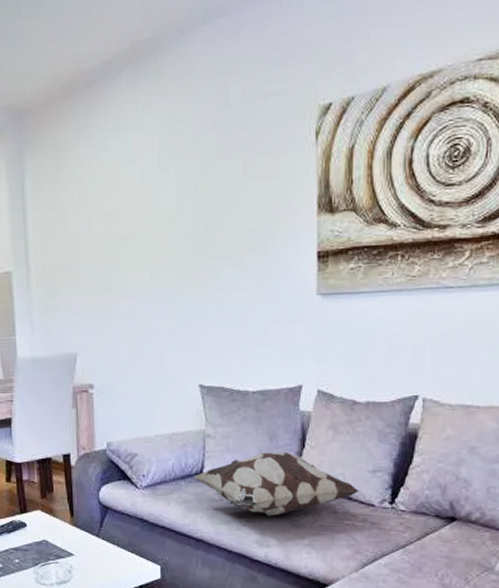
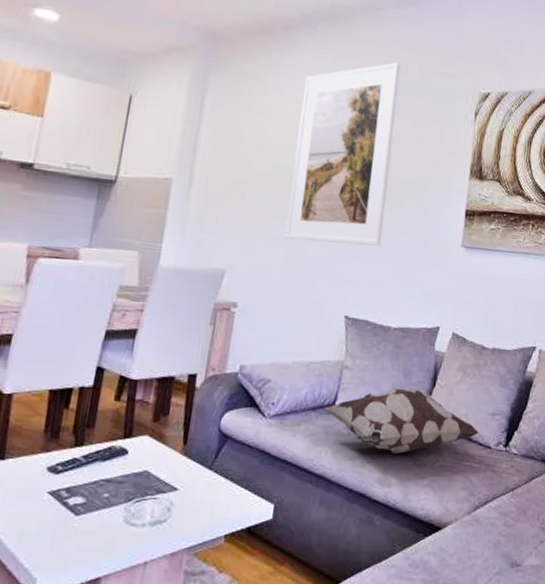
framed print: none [119,92,226,314] -> present [285,62,401,246]

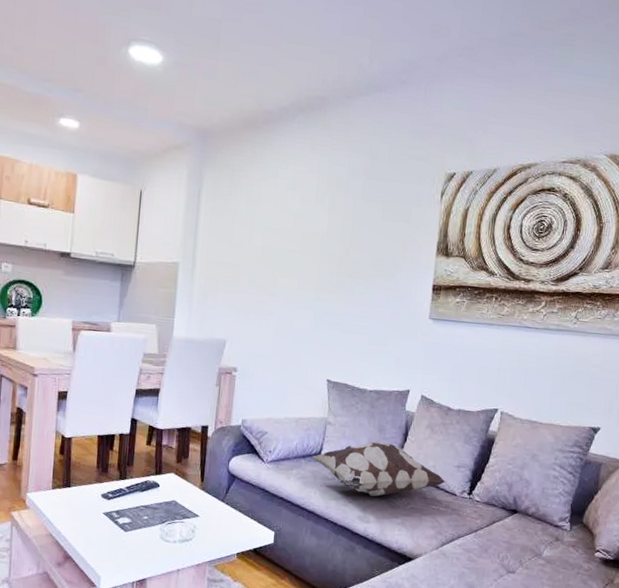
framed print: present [285,62,401,246] -> none [274,148,372,319]

